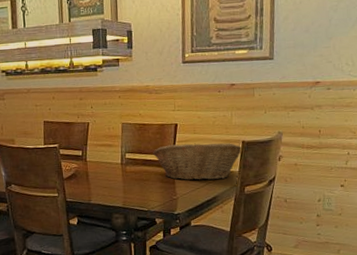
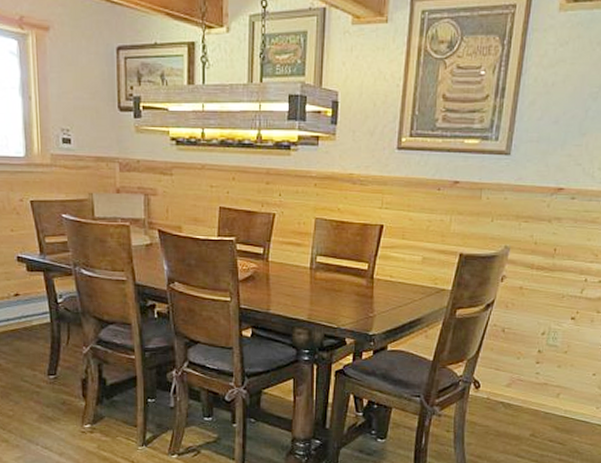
fruit basket: present [153,143,243,180] -> none [350,250,459,297]

